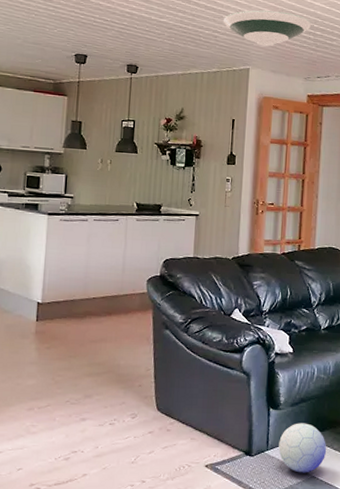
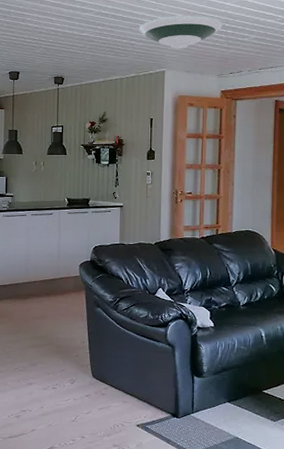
ball: present [278,423,327,473] -> none [203,389,249,434]

